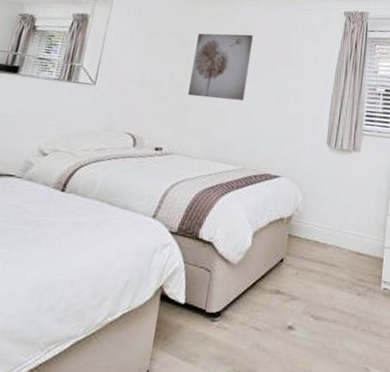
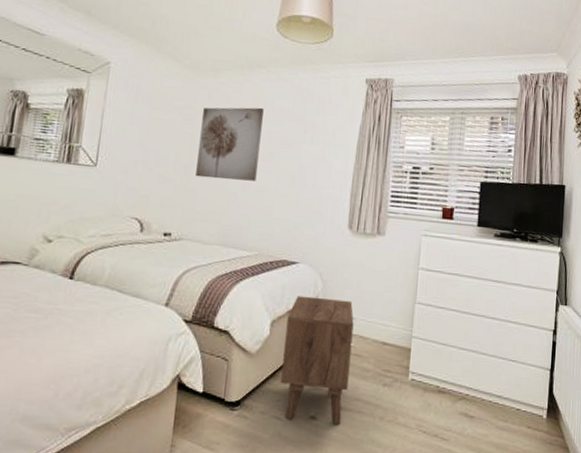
nightstand: none [260,208,334,335] -> present [281,296,357,425]

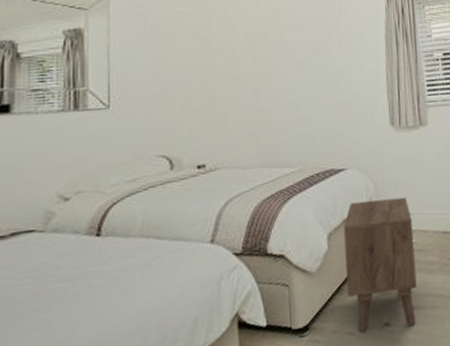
wall art: present [196,107,264,181] -> none [220,18,288,101]

